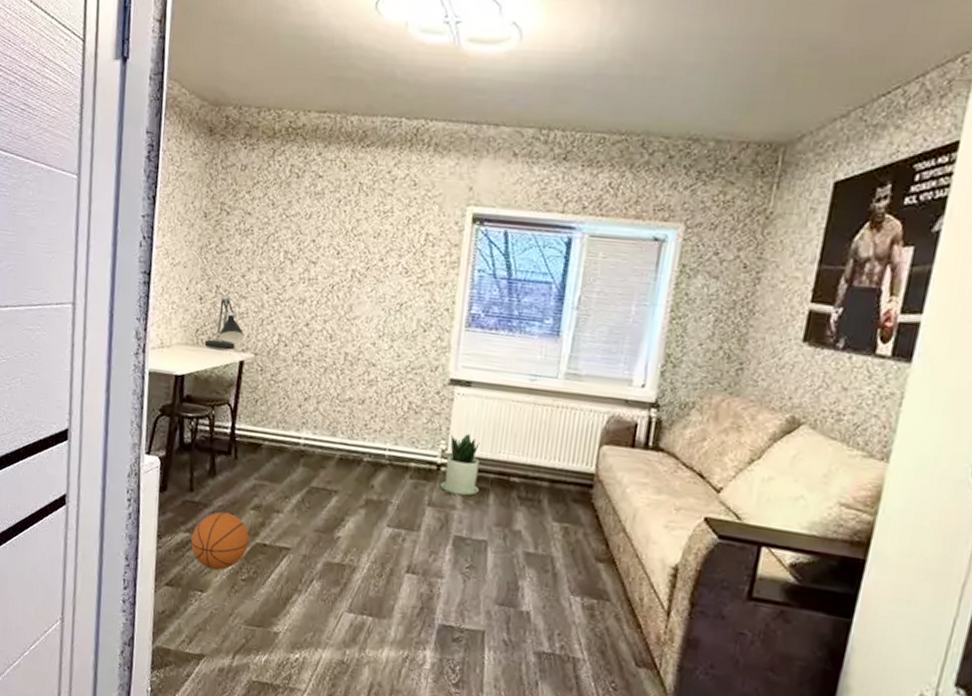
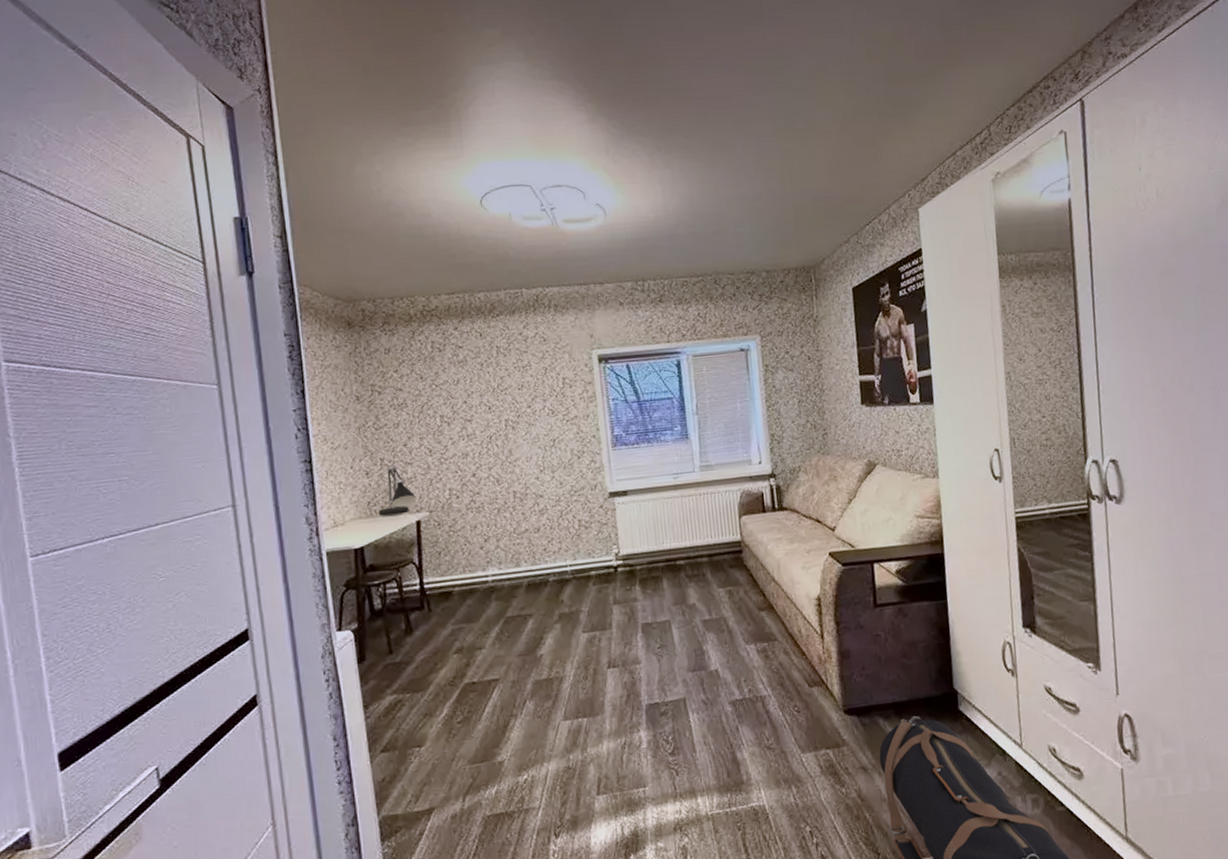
basketball: present [191,511,249,570] -> none [399,663,458,722]
planter: present [440,433,480,496] -> none [620,534,653,589]

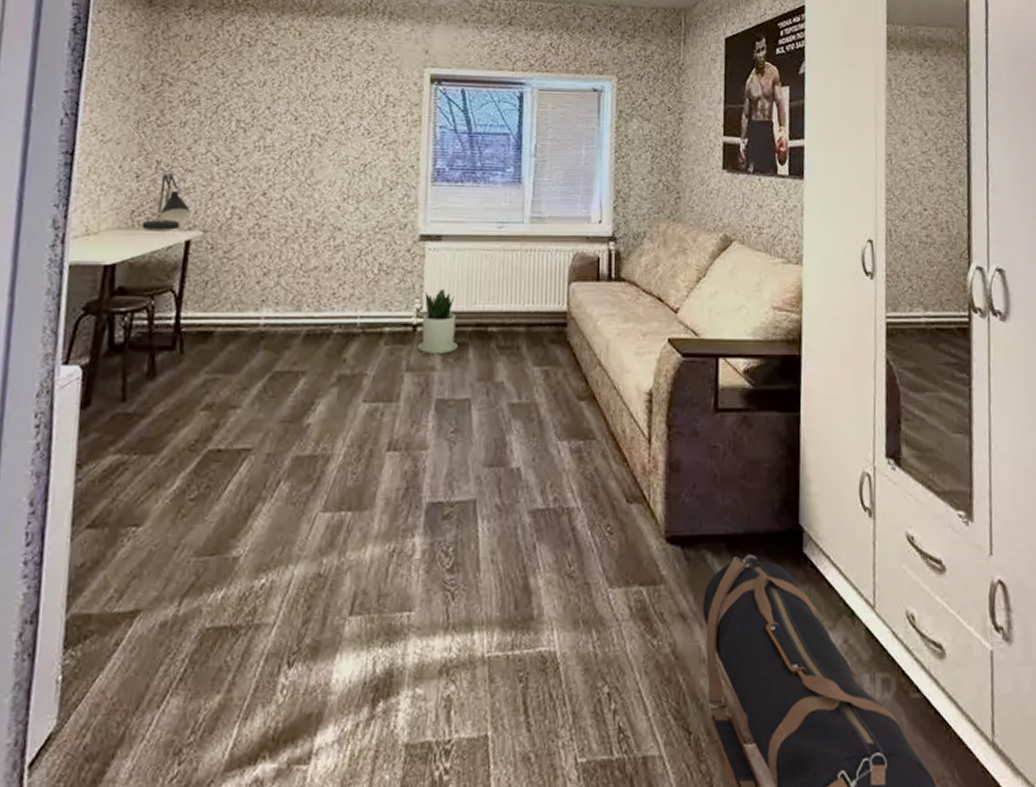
planter: none [620,534,653,589] -> present [418,288,458,354]

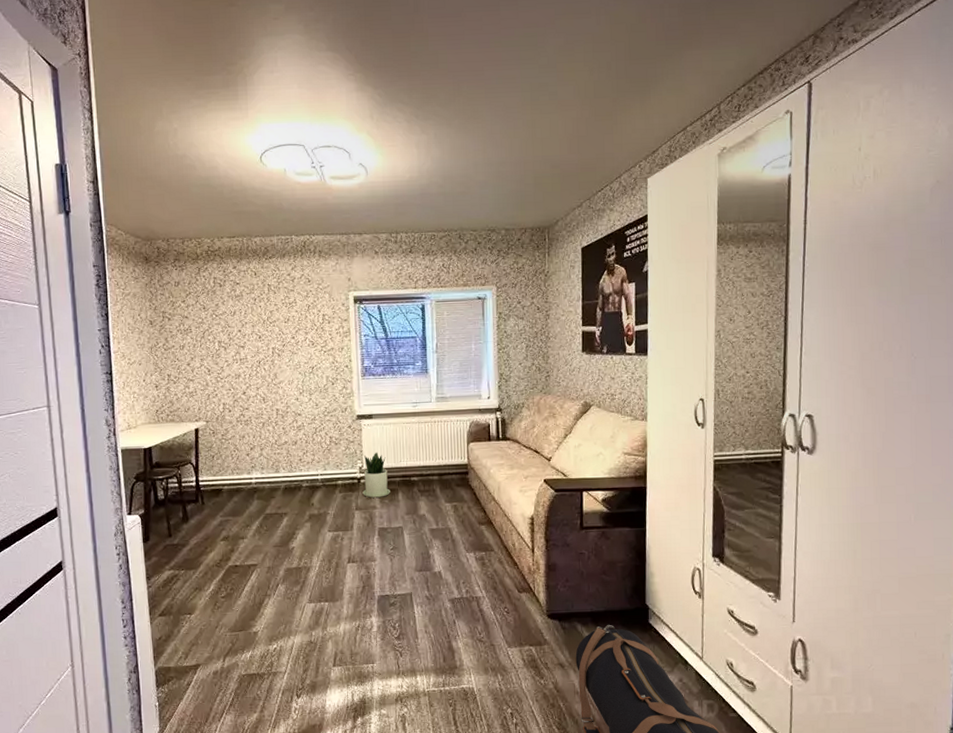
desk lamp: present [141,170,191,230] -> none [164,381,196,423]

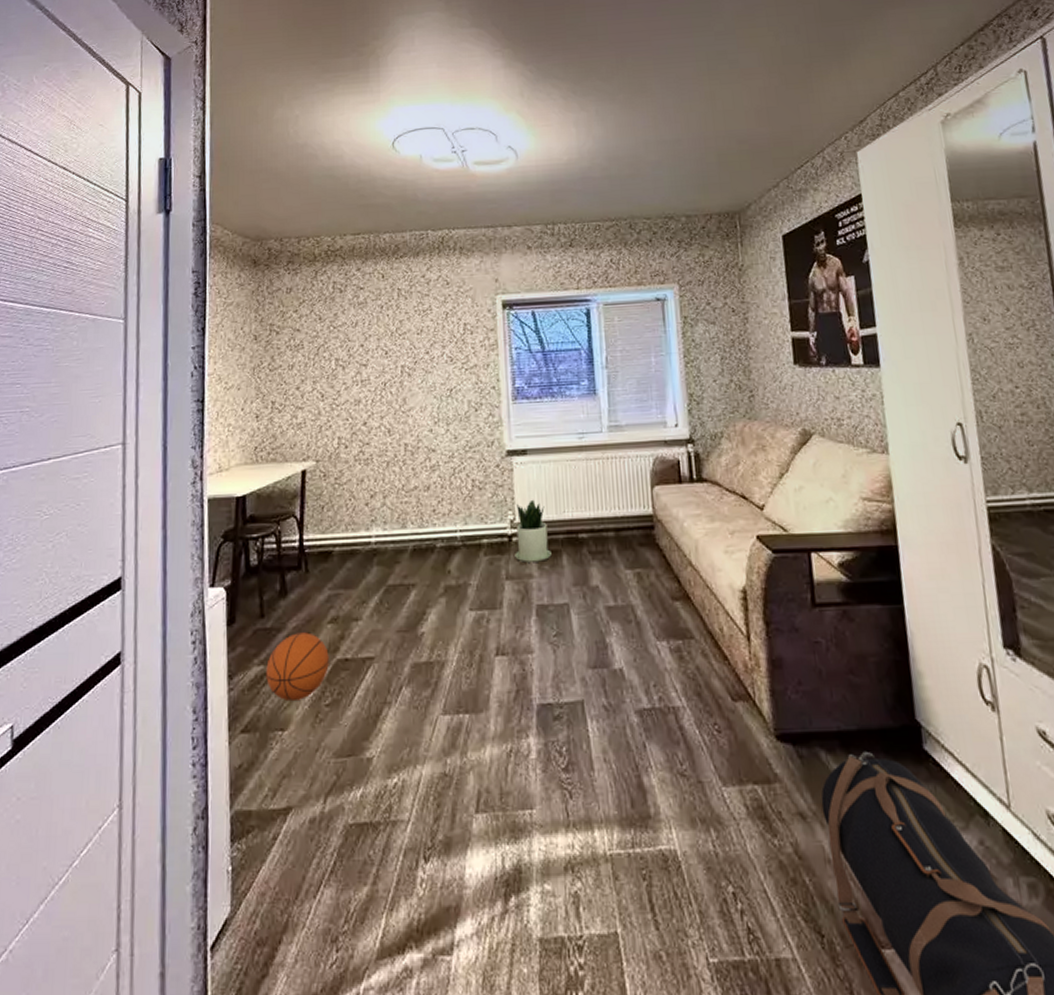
basketball: none [175,547,223,594] -> present [266,632,329,701]

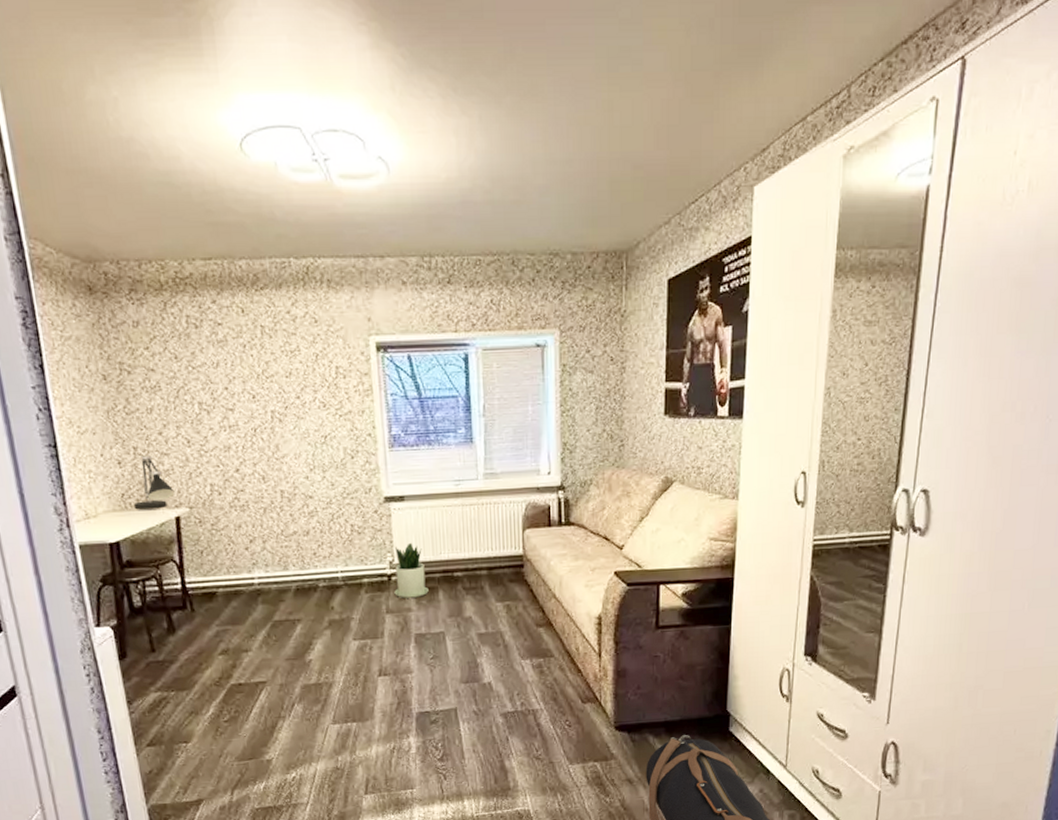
desk lamp: none [264,409,304,463] -> present [133,455,175,510]
basketball: present [266,632,329,701] -> none [163,663,224,719]

